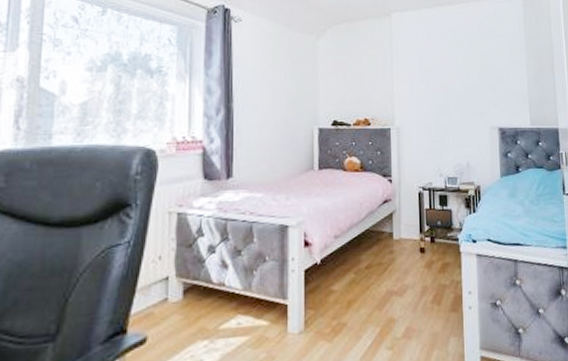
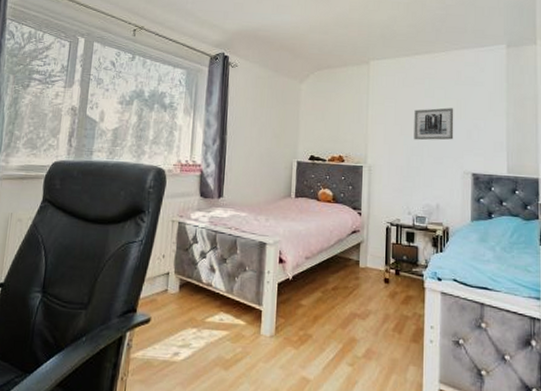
wall art: none [440,61,479,97] -> present [414,107,454,140]

